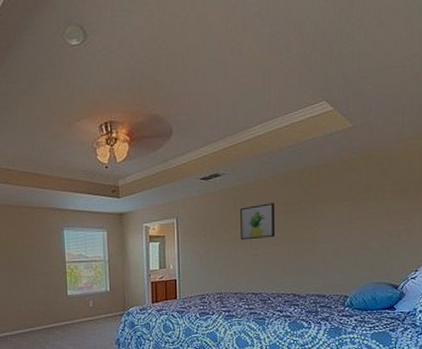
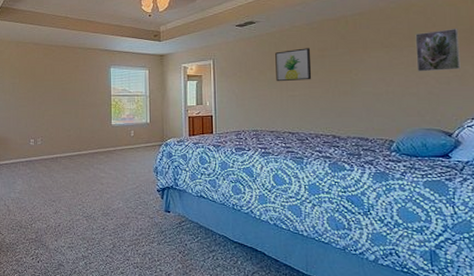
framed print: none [372,181,411,226] -> present [415,29,461,72]

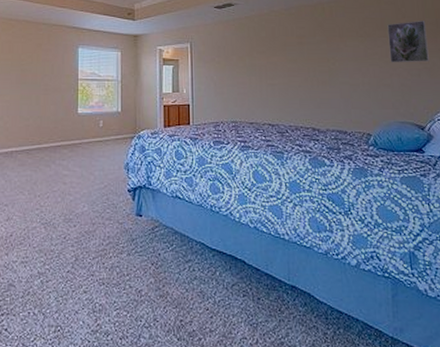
wall art: present [275,48,312,82] -> none [254,34,291,69]

